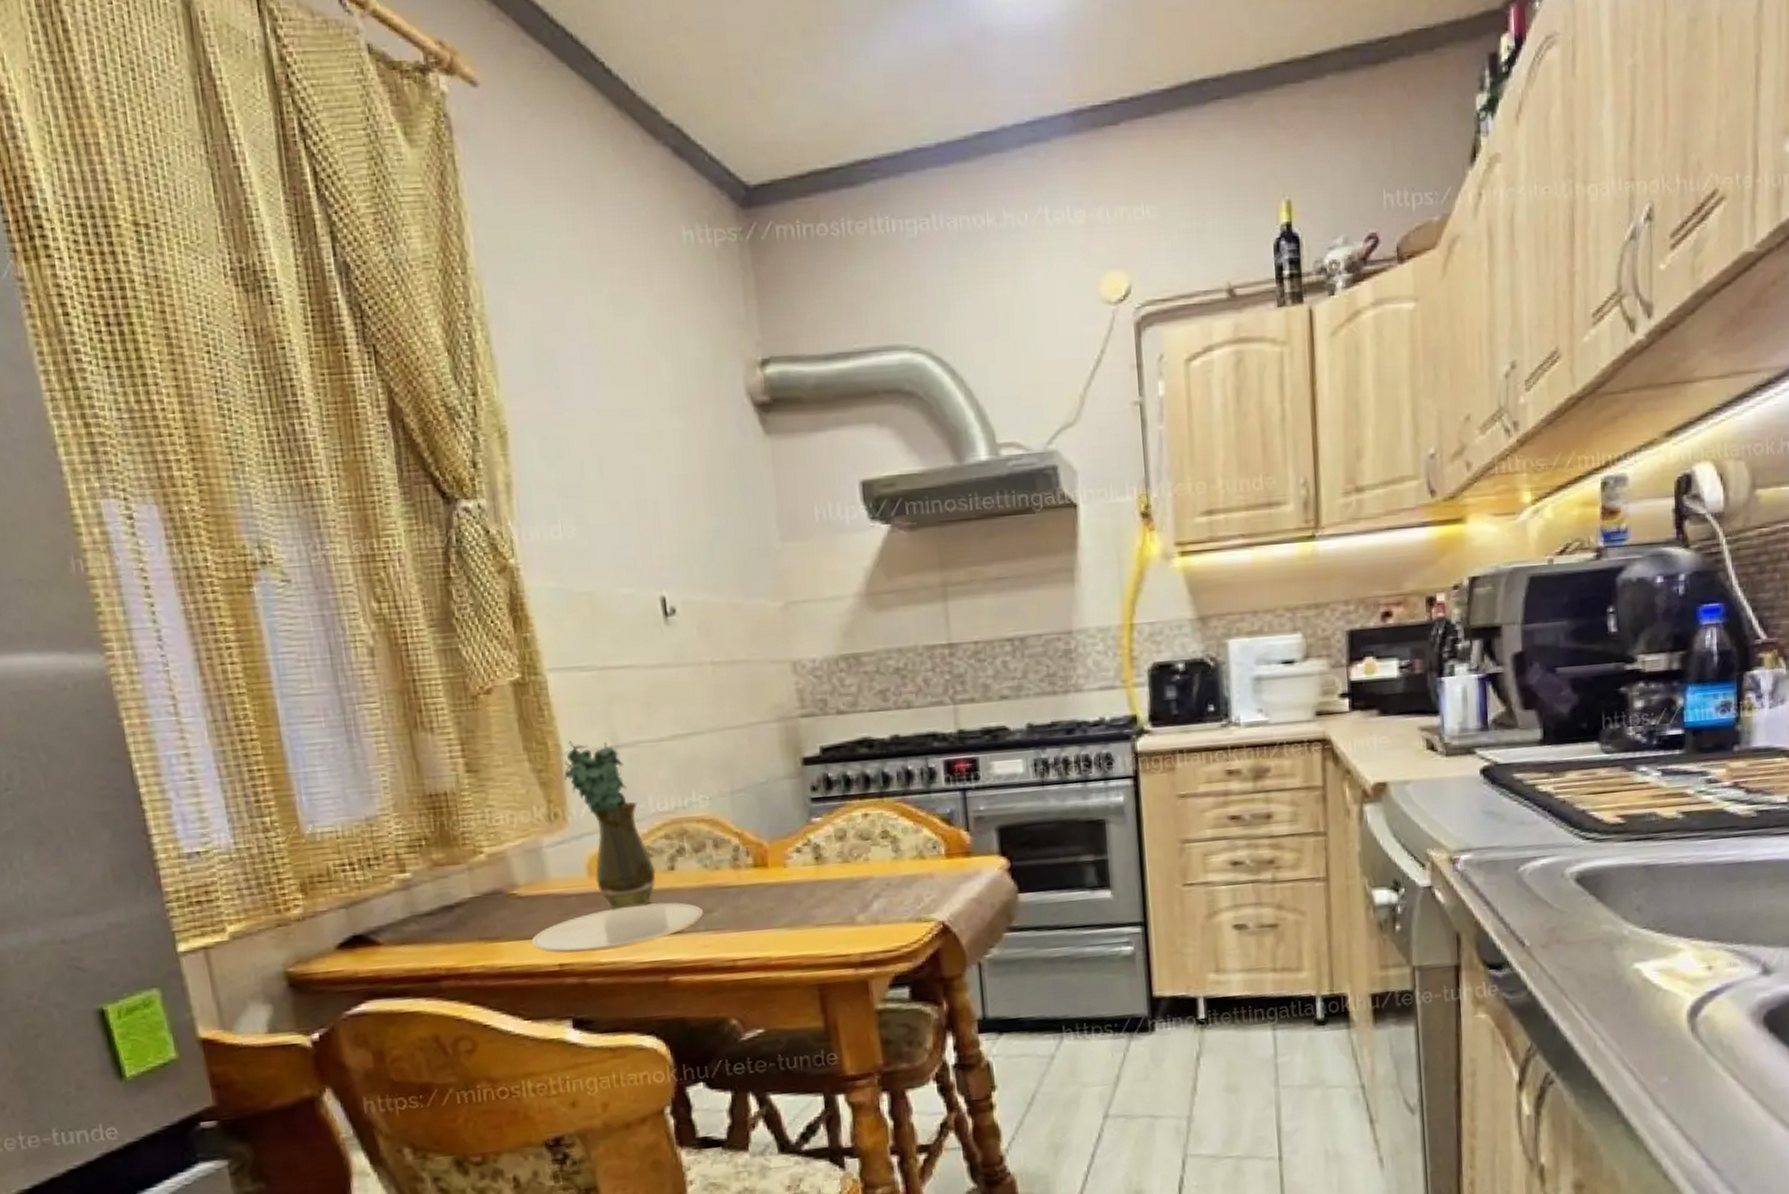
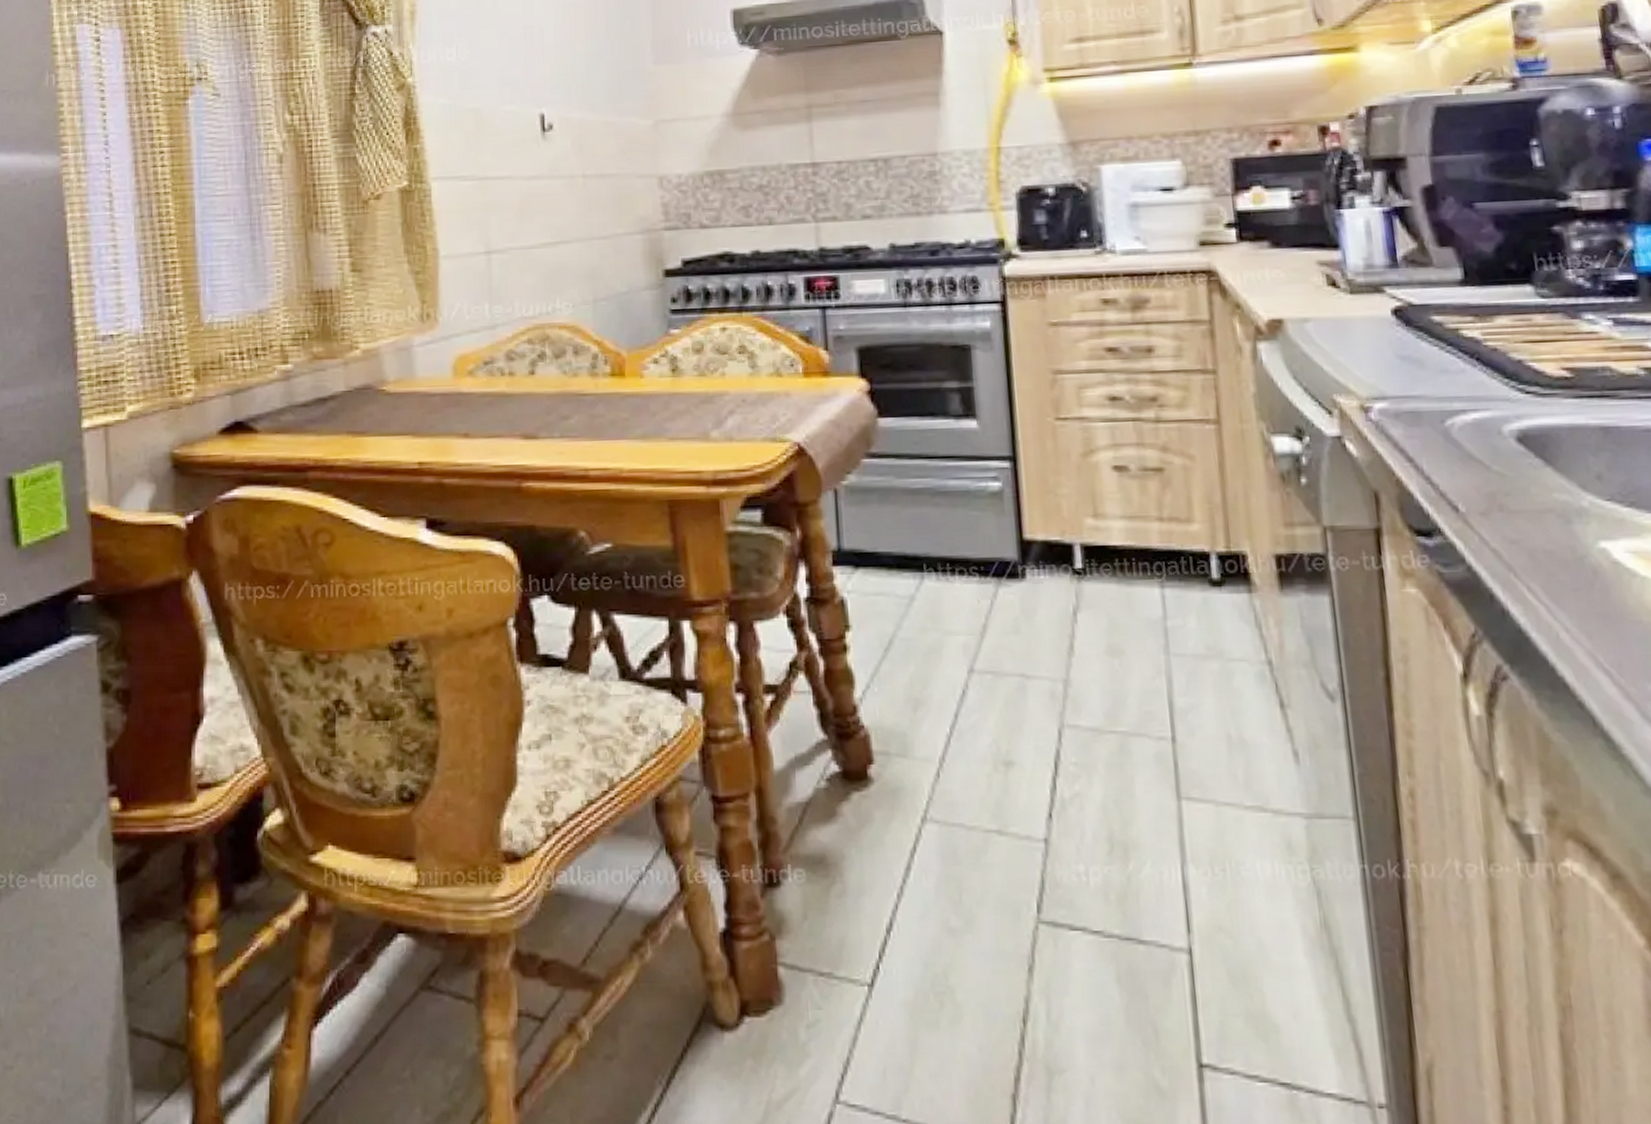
plate: present [531,902,703,953] -> none [394,407,559,452]
vase: present [564,741,656,910] -> none [439,246,517,411]

